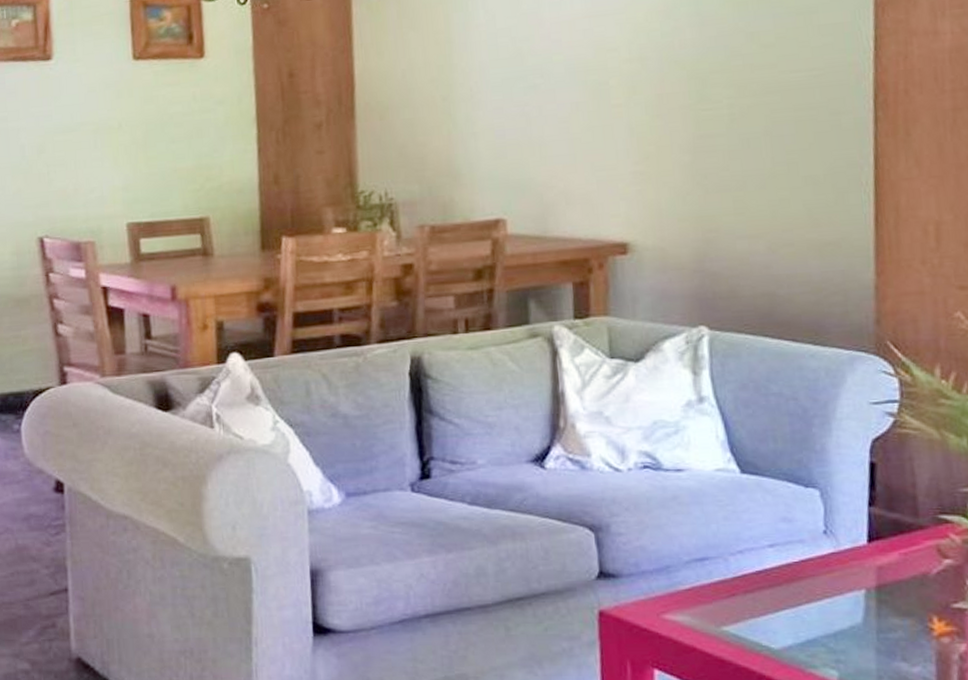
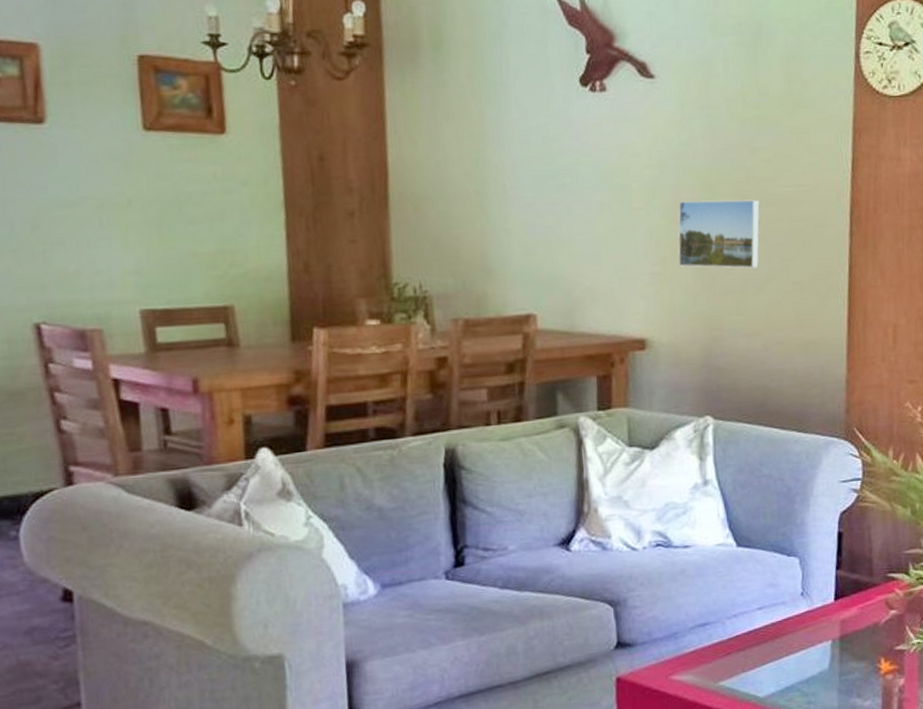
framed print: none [663,88,761,165] -> present [678,199,760,269]

